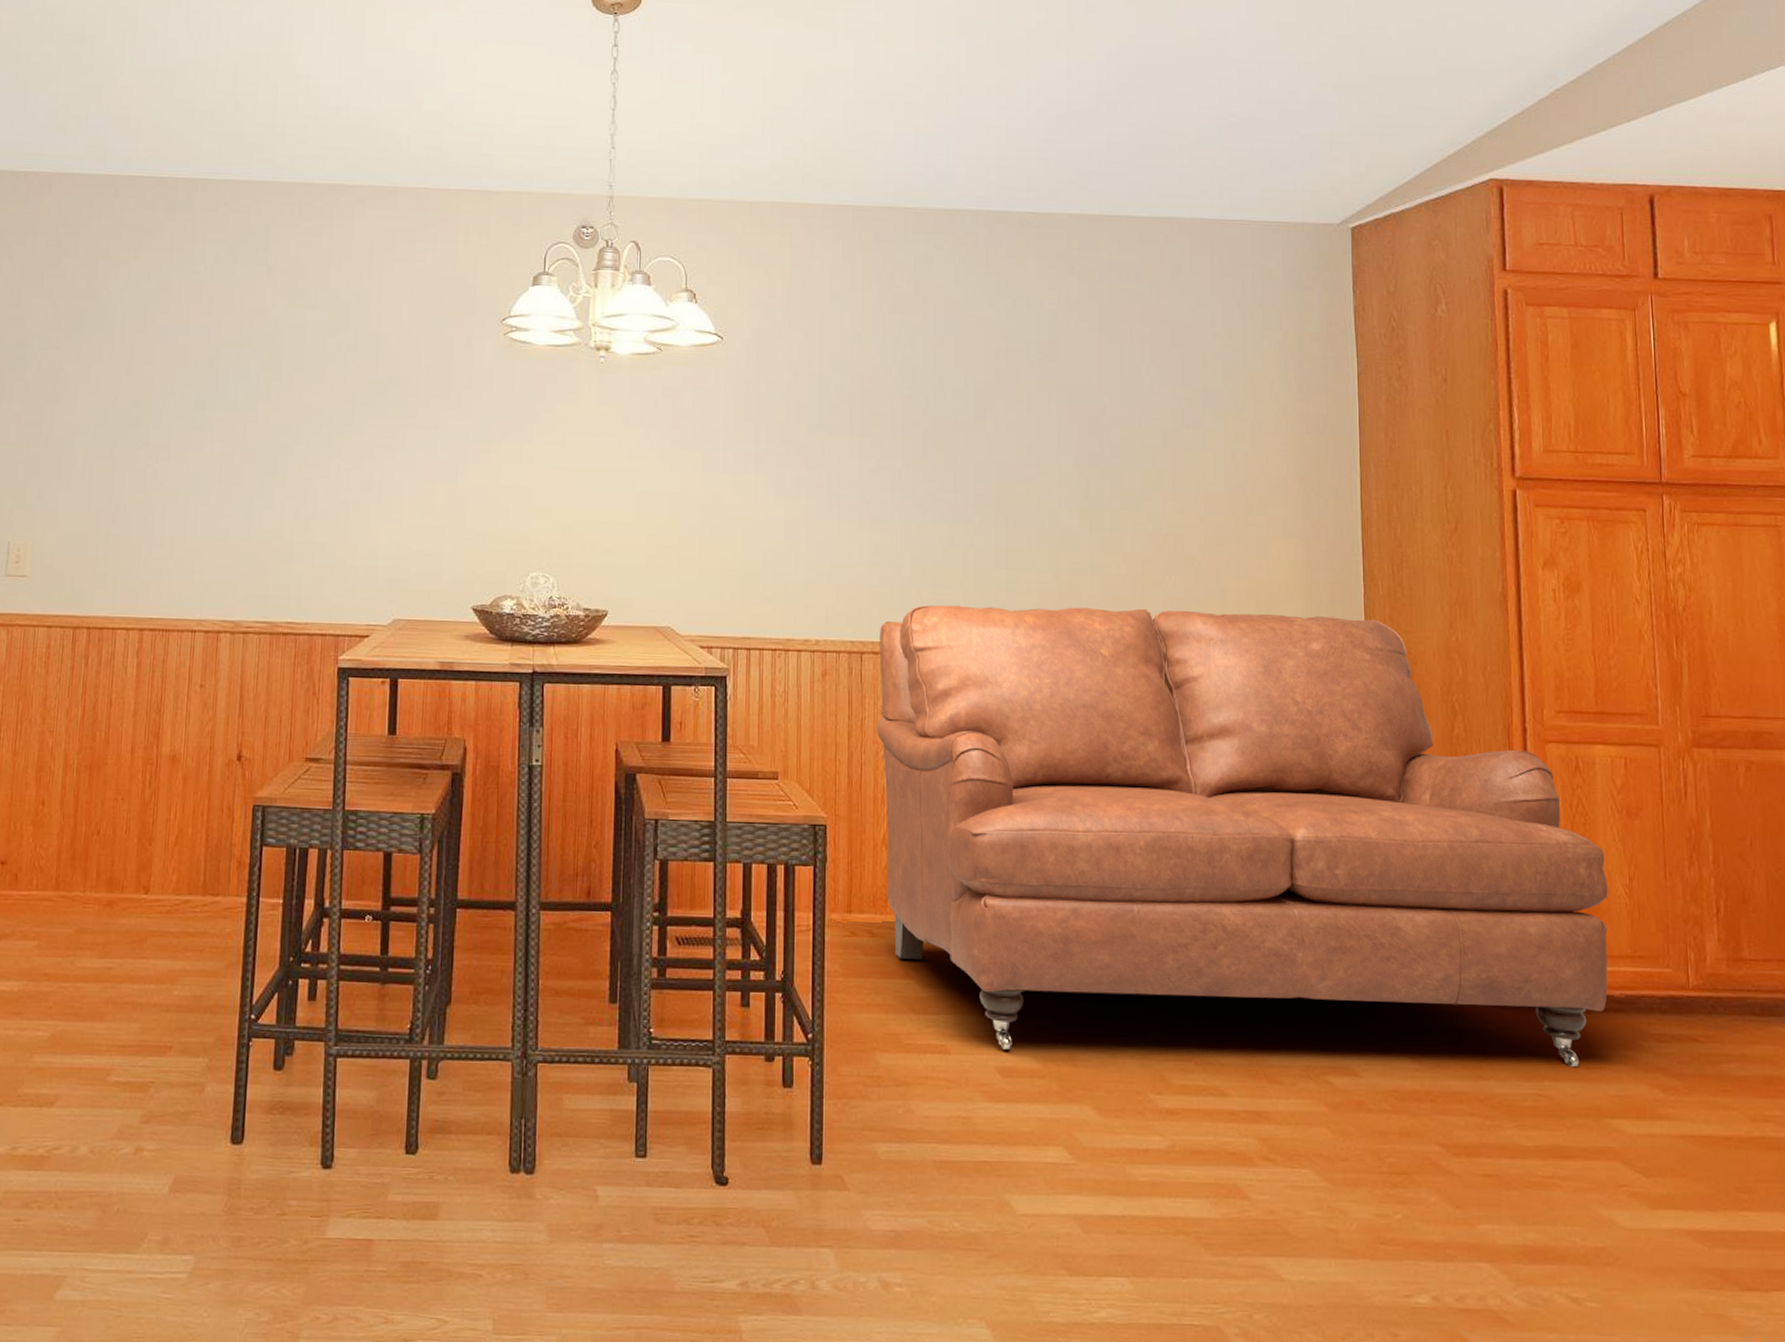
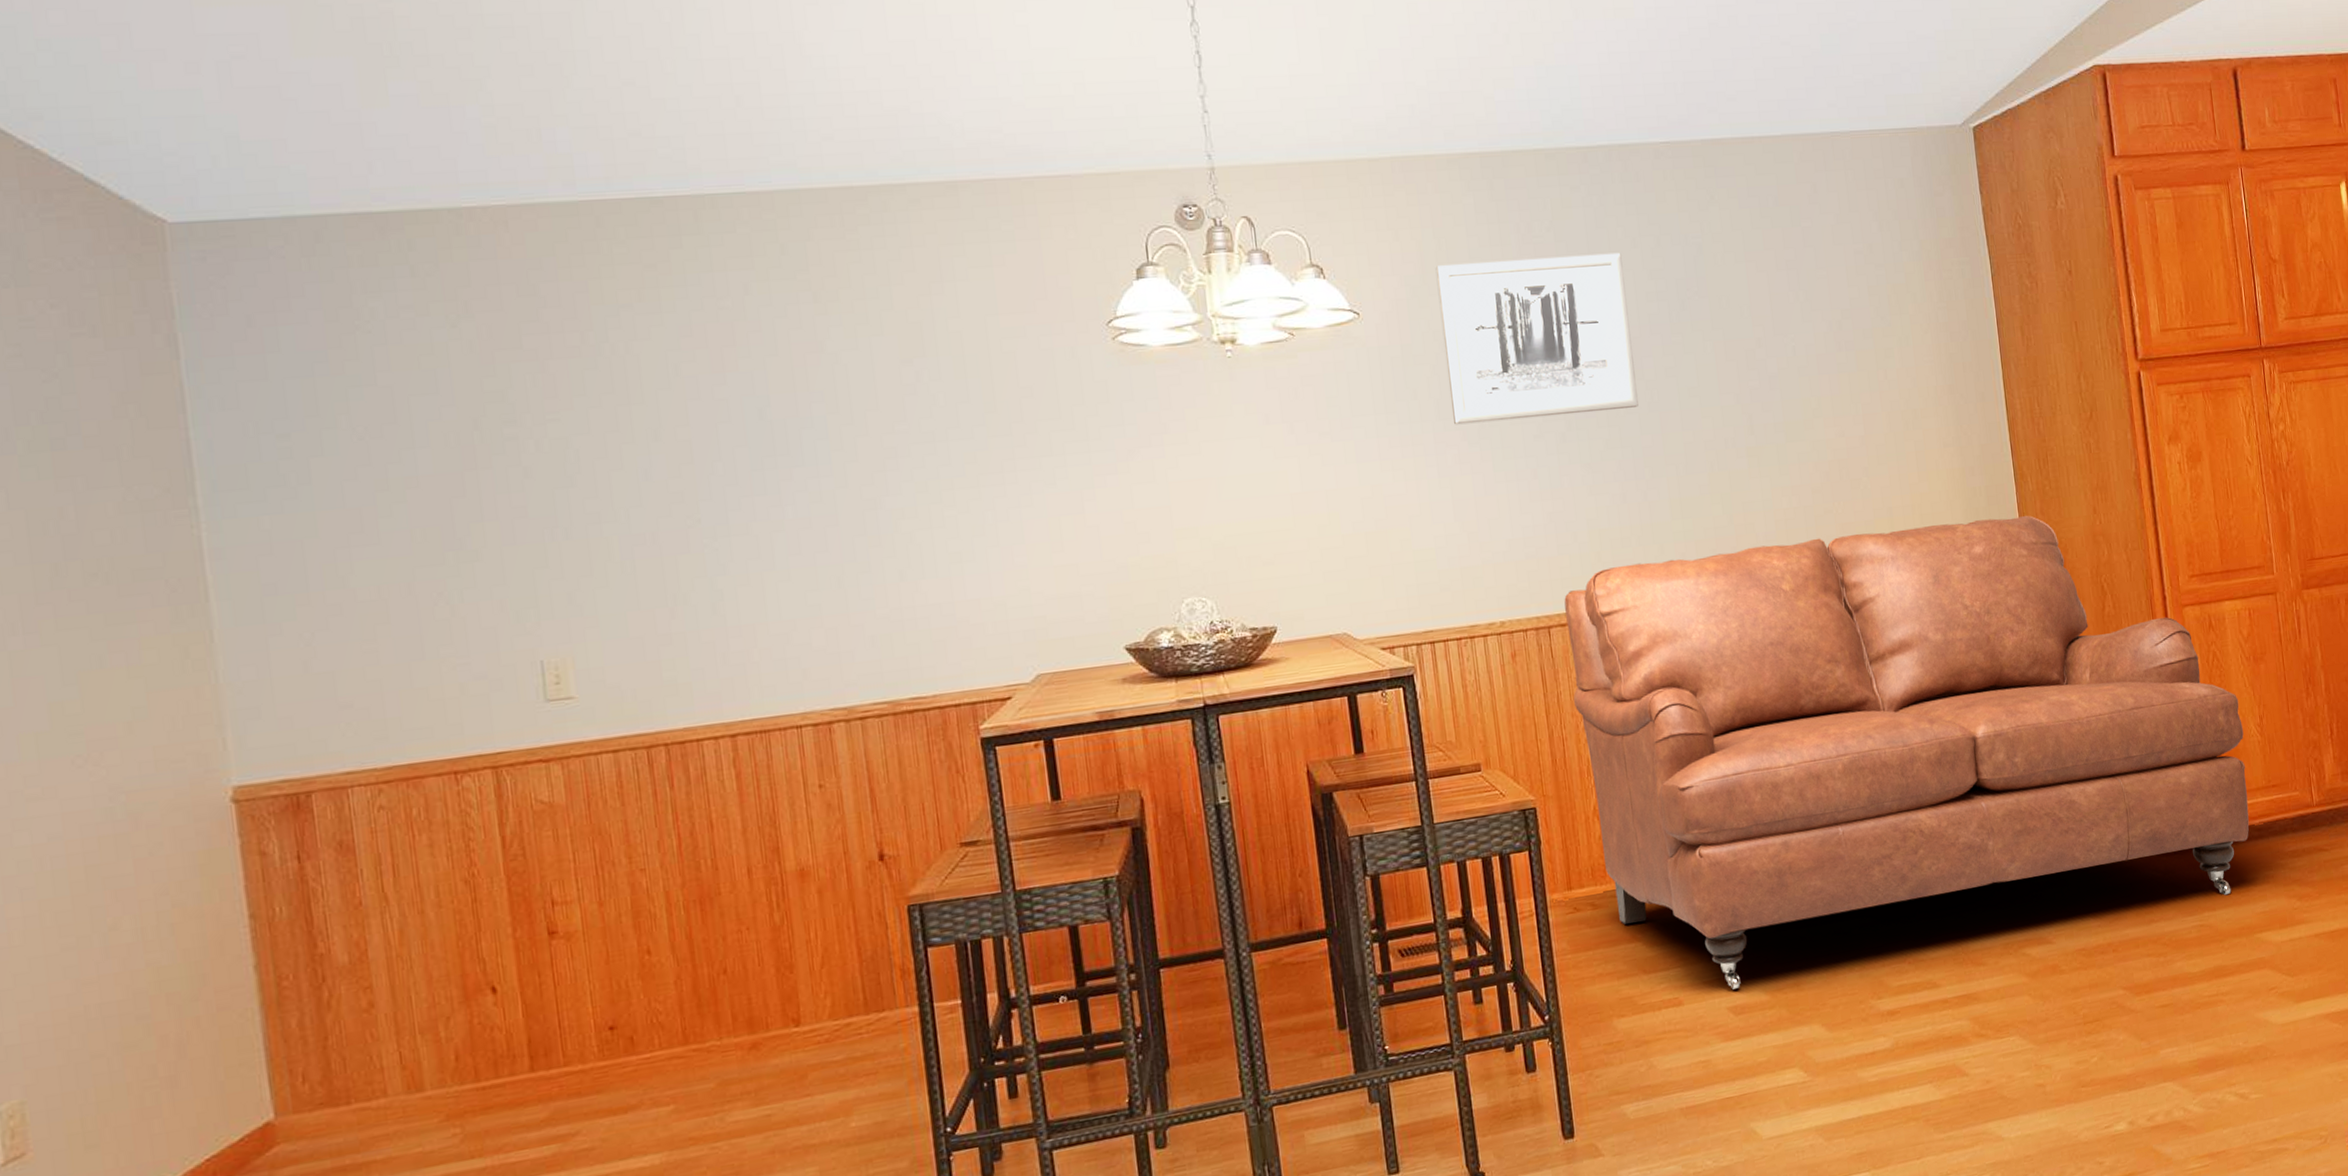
wall art: none [796,303,977,456] -> present [1435,252,1639,425]

